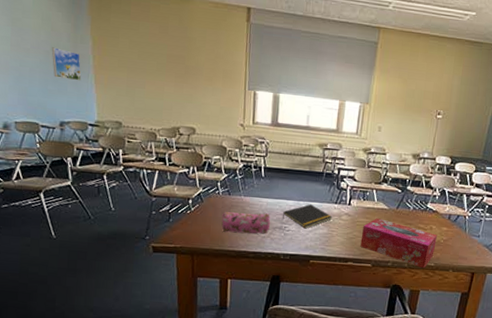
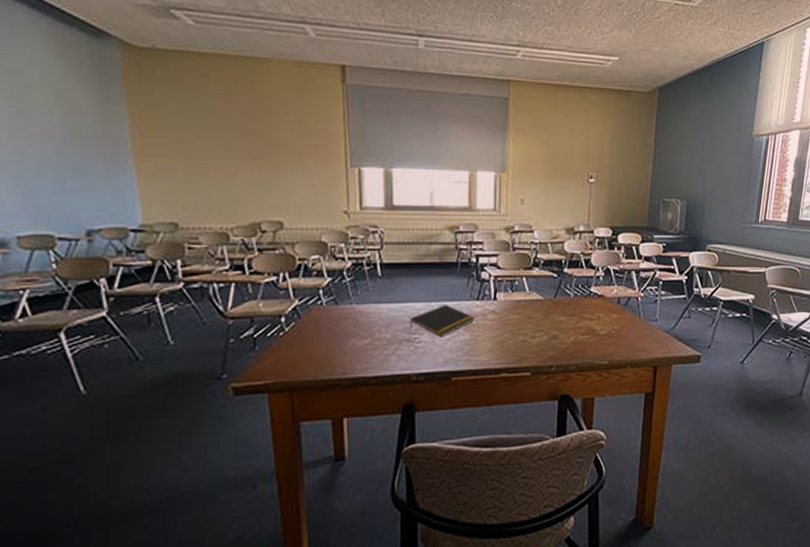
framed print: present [51,47,82,81] -> none [69,131,116,174]
pencil case: present [221,212,271,234] -> none [328,323,395,355]
tissue box: present [360,218,437,269] -> none [514,313,607,369]

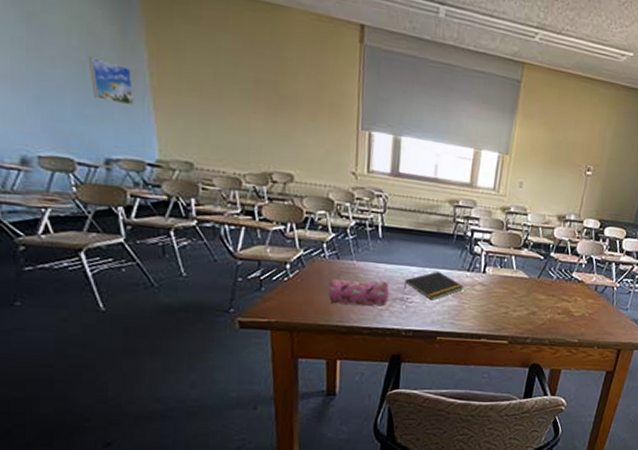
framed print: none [69,131,116,174] -> present [88,56,134,106]
pencil case: none [328,323,395,355] -> present [328,279,390,307]

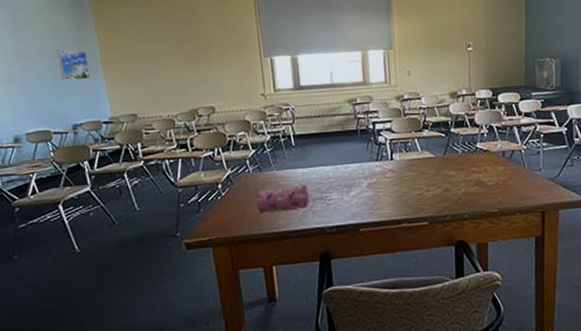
notepad: present [403,271,464,300] -> none [321,166,376,195]

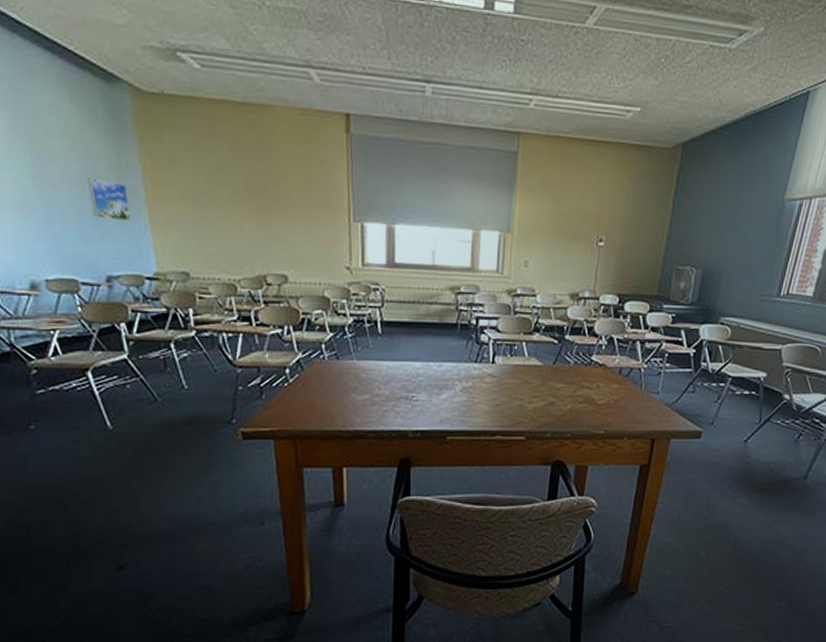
pencil case: present [256,184,310,214] -> none [330,380,394,408]

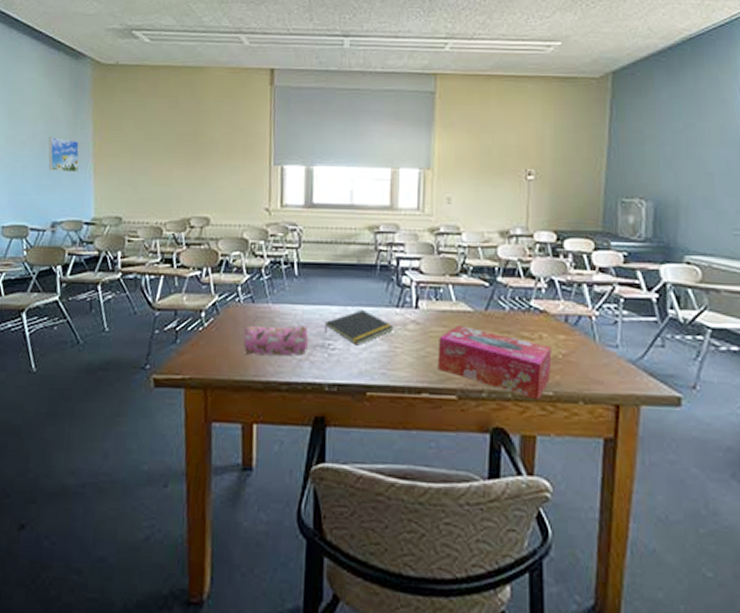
pencil case: none [330,380,394,408] -> present [243,325,309,357]
notepad: none [407,364,473,397] -> present [323,309,394,346]
tissue box: none [510,378,606,438] -> present [437,326,552,400]

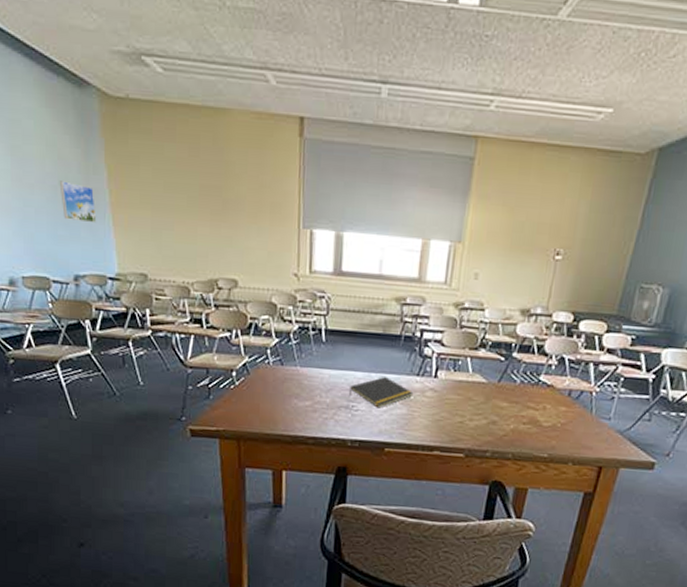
pencil case: present [243,325,309,357] -> none [273,386,335,415]
tissue box: present [437,326,552,400] -> none [449,395,553,461]

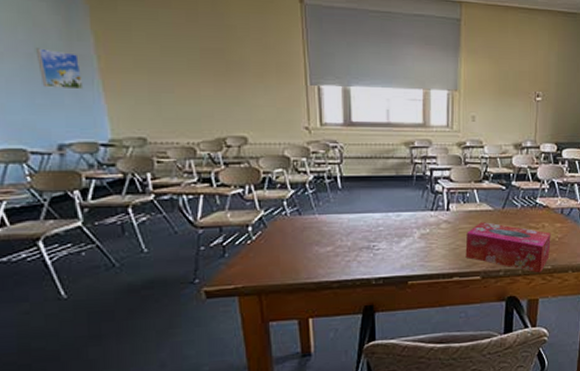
notepad: present [348,376,414,408] -> none [368,214,430,245]
tissue box: none [449,395,553,461] -> present [465,222,551,273]

